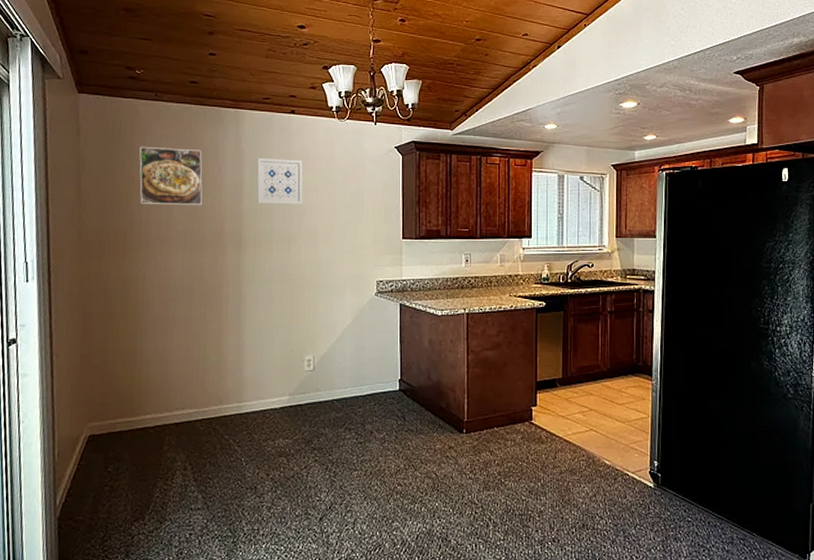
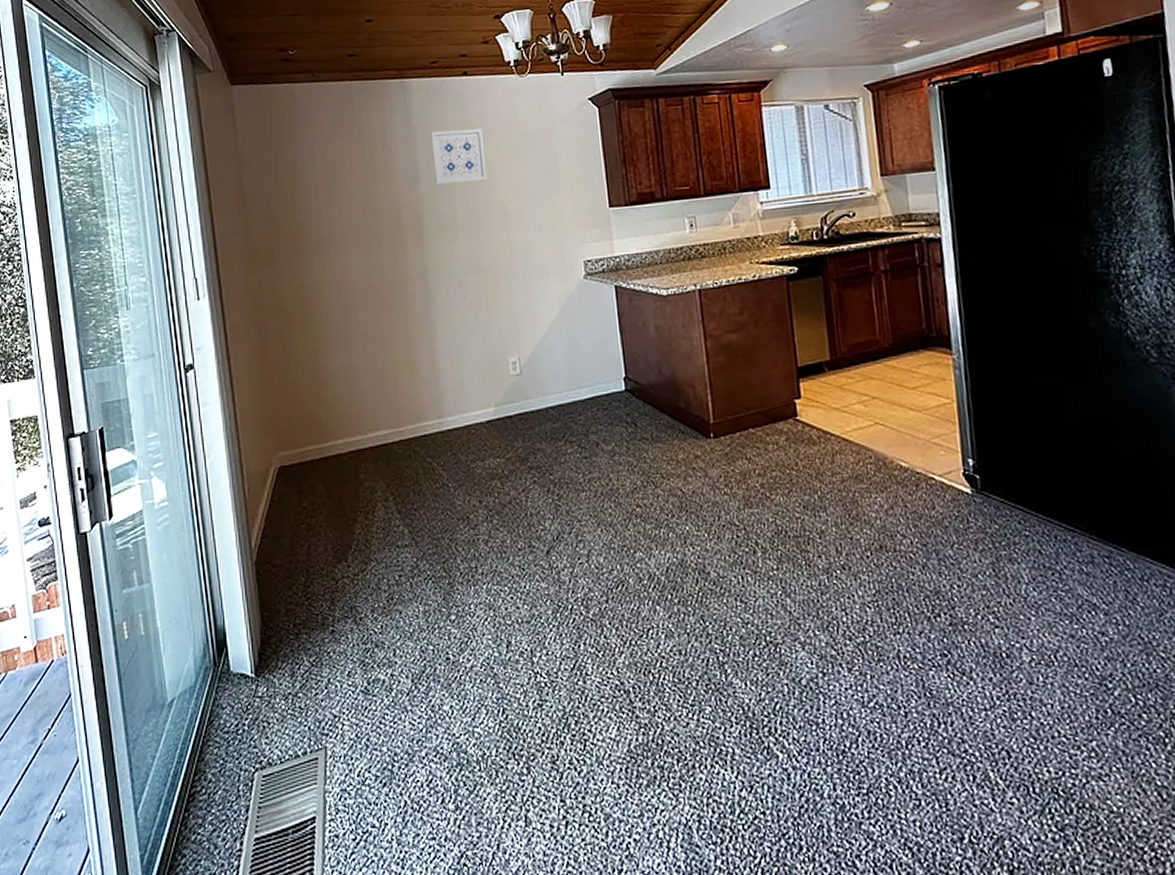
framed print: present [139,146,203,206] -> none [301,131,374,200]

